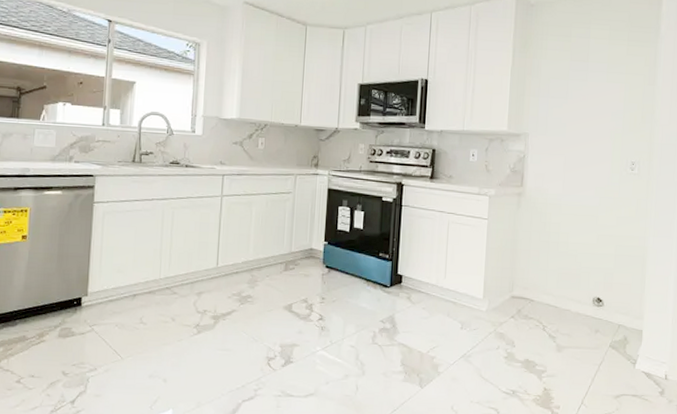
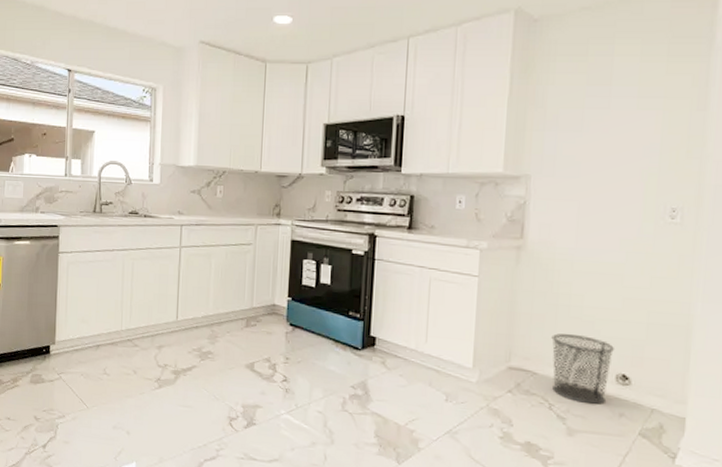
waste bin: none [545,266,592,324] -> present [551,333,615,405]

